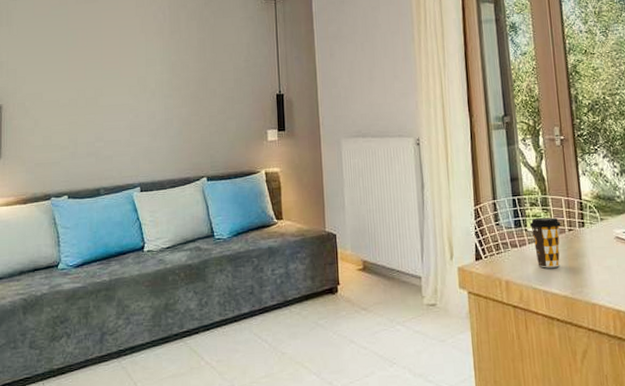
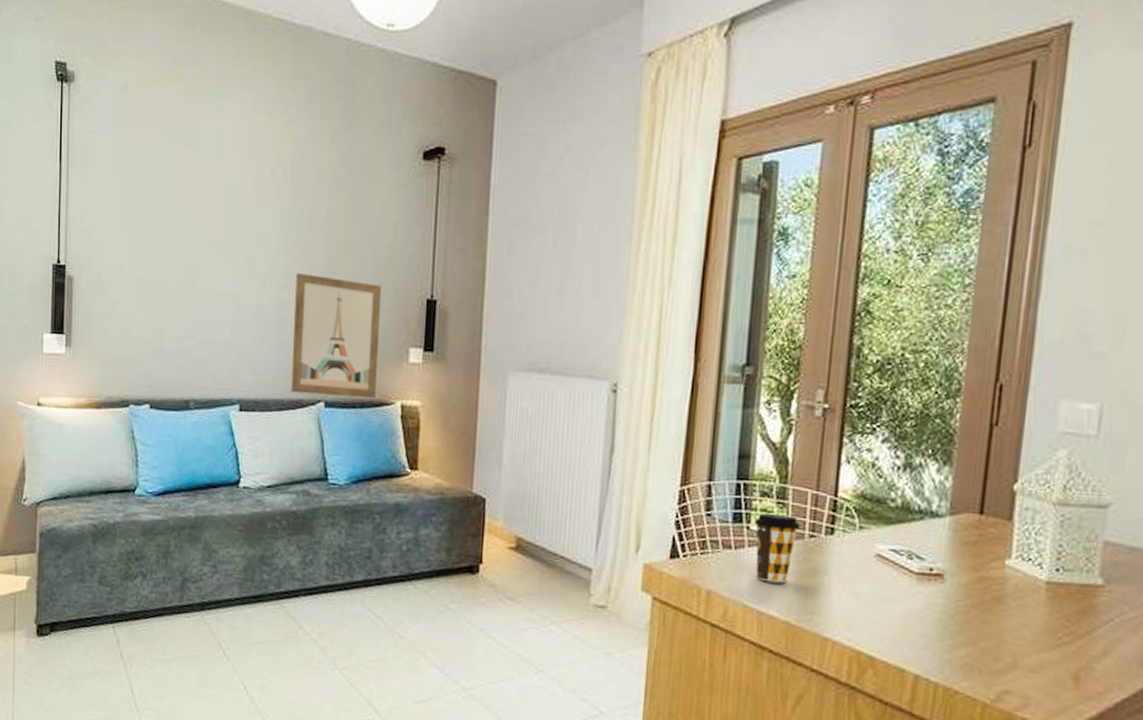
wall art: none [178,84,245,173] -> present [291,272,382,399]

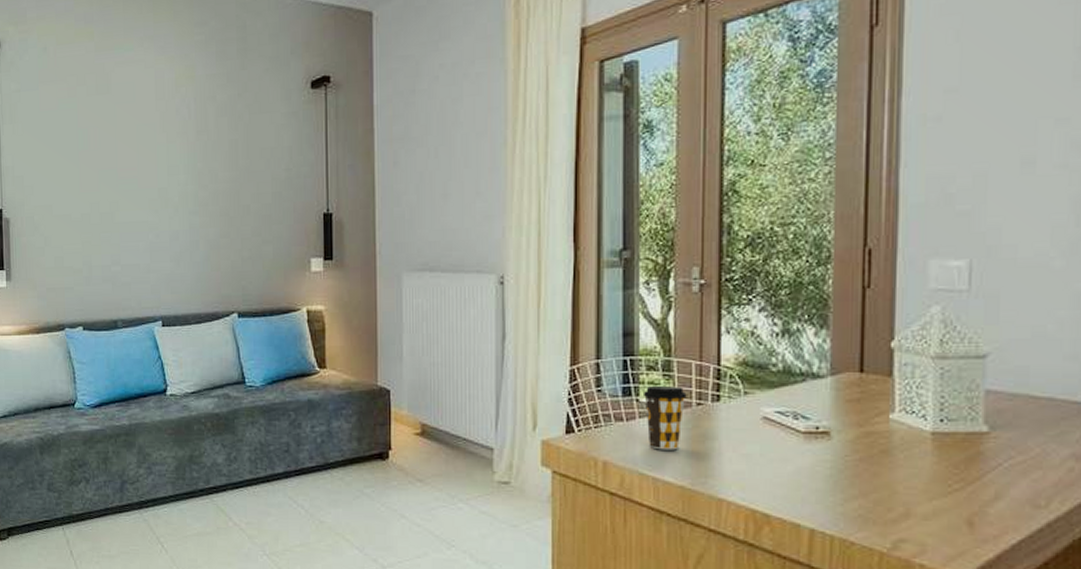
wall art: present [291,272,382,399] -> none [205,198,283,307]

